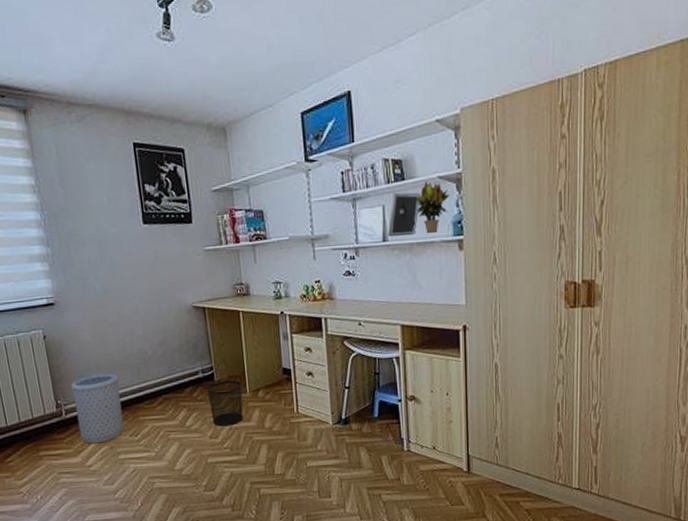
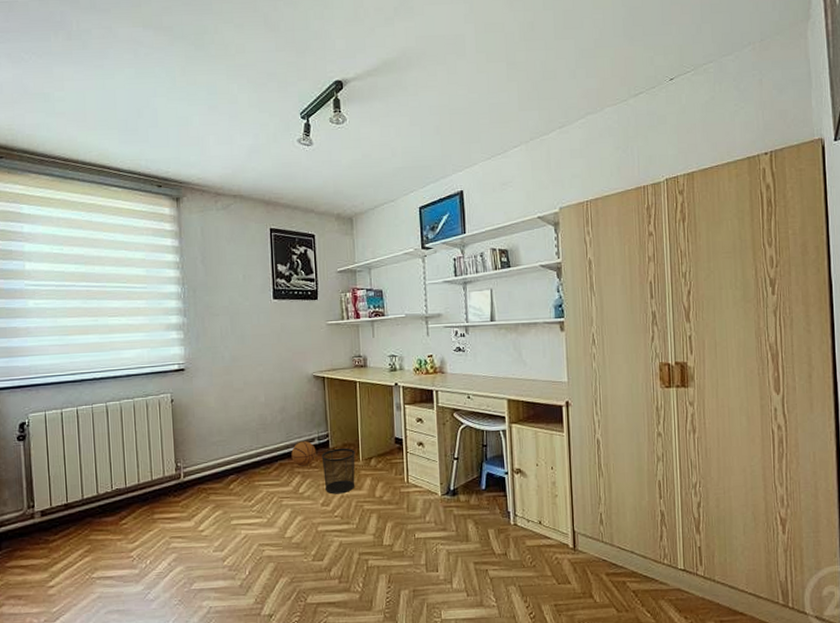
laundry basket: present [70,373,124,444] -> none [191,437,239,508]
basketball: none [175,374,201,400] -> present [291,441,316,467]
picture frame: present [388,192,421,237] -> none [495,278,525,318]
potted plant: present [416,181,449,234] -> none [521,269,551,316]

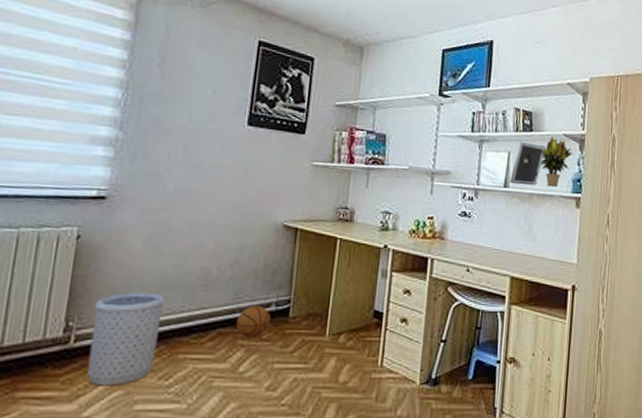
laundry basket: none [191,437,239,508] -> present [86,292,165,386]
waste bin: present [321,448,356,494] -> none [275,318,321,376]
picture frame: none [495,278,525,318] -> present [510,141,546,186]
potted plant: none [521,269,551,316] -> present [540,136,572,188]

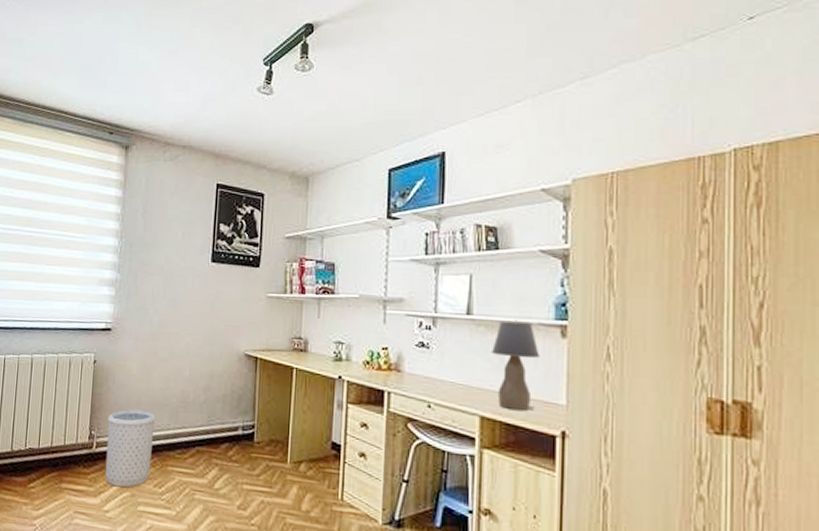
basketball: present [236,306,271,338] -> none [210,428,239,458]
picture frame: present [510,141,546,186] -> none [474,261,517,313]
table lamp: none [522,192,560,271] -> present [490,319,540,411]
potted plant: present [540,136,572,188] -> none [511,254,552,314]

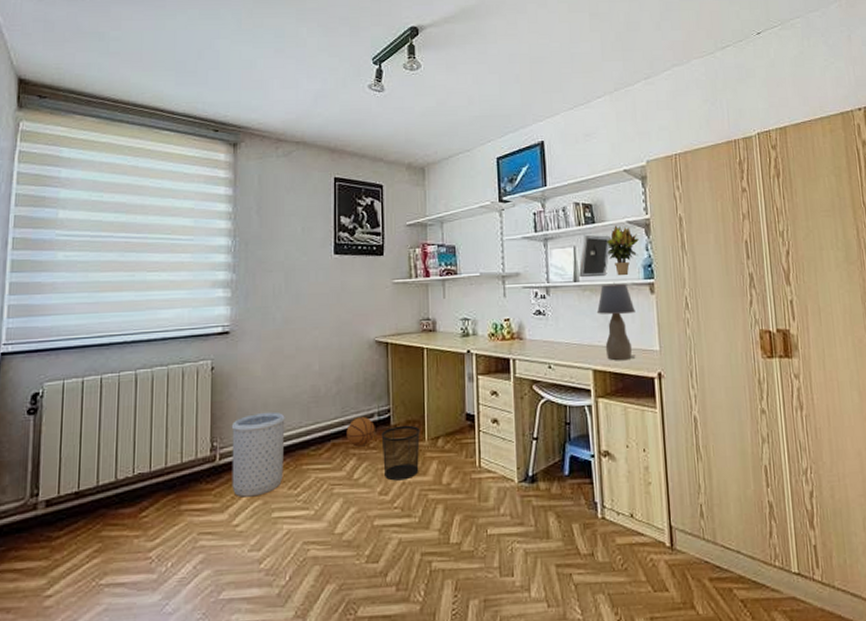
basketball: none [210,428,239,458] -> present [346,417,375,447]
waste bin: none [243,443,283,499] -> present [381,425,420,481]
picture frame: none [474,261,517,313] -> present [579,234,611,278]
potted plant: none [511,254,552,314] -> present [607,225,639,276]

